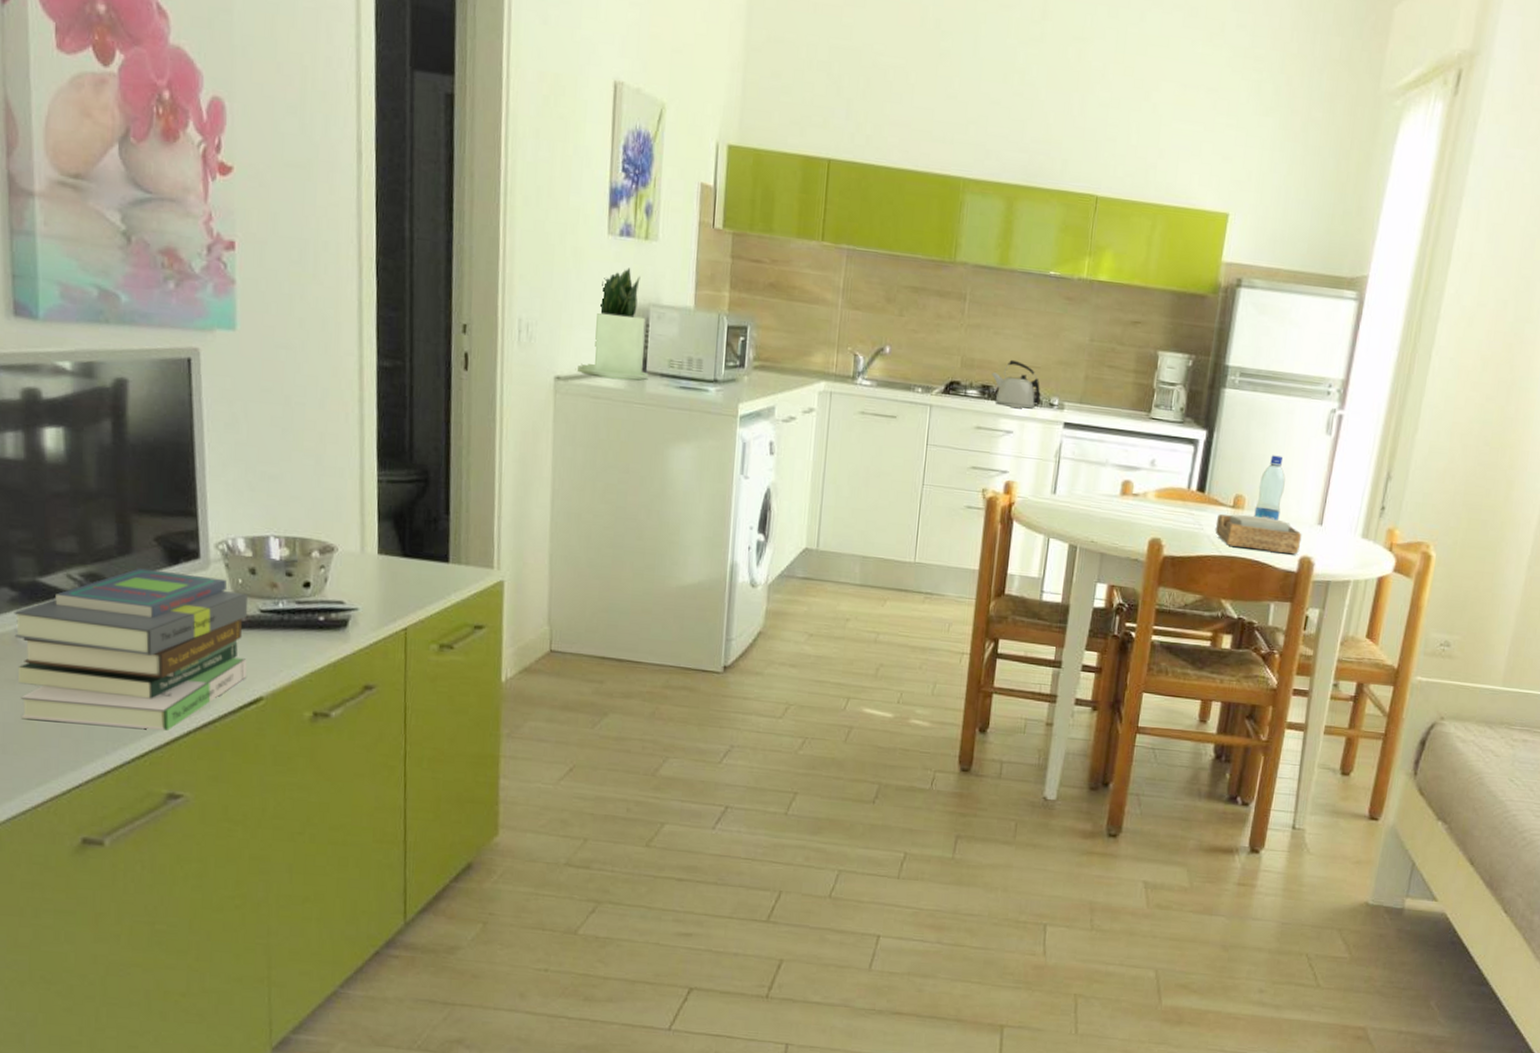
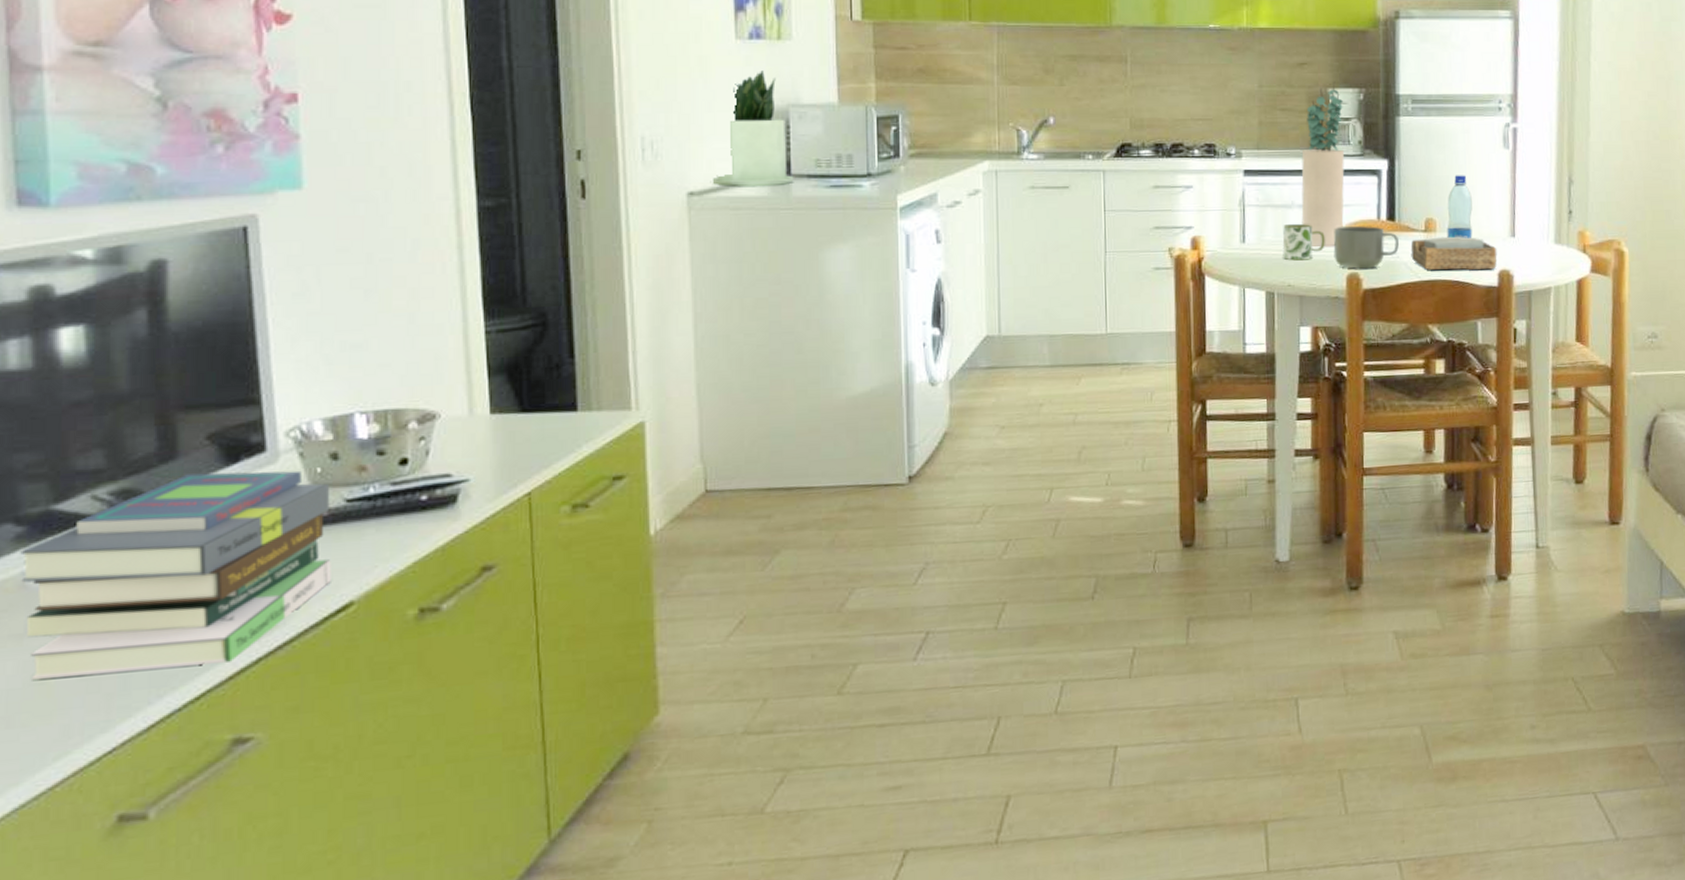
kettle: present [992,359,1041,409] -> none [1163,115,1216,163]
mug: none [1090,481,1134,520] -> present [1282,223,1325,261]
vase: none [1113,344,1171,510] -> present [1301,81,1345,247]
cup: none [1139,490,1205,536] -> present [1333,225,1399,269]

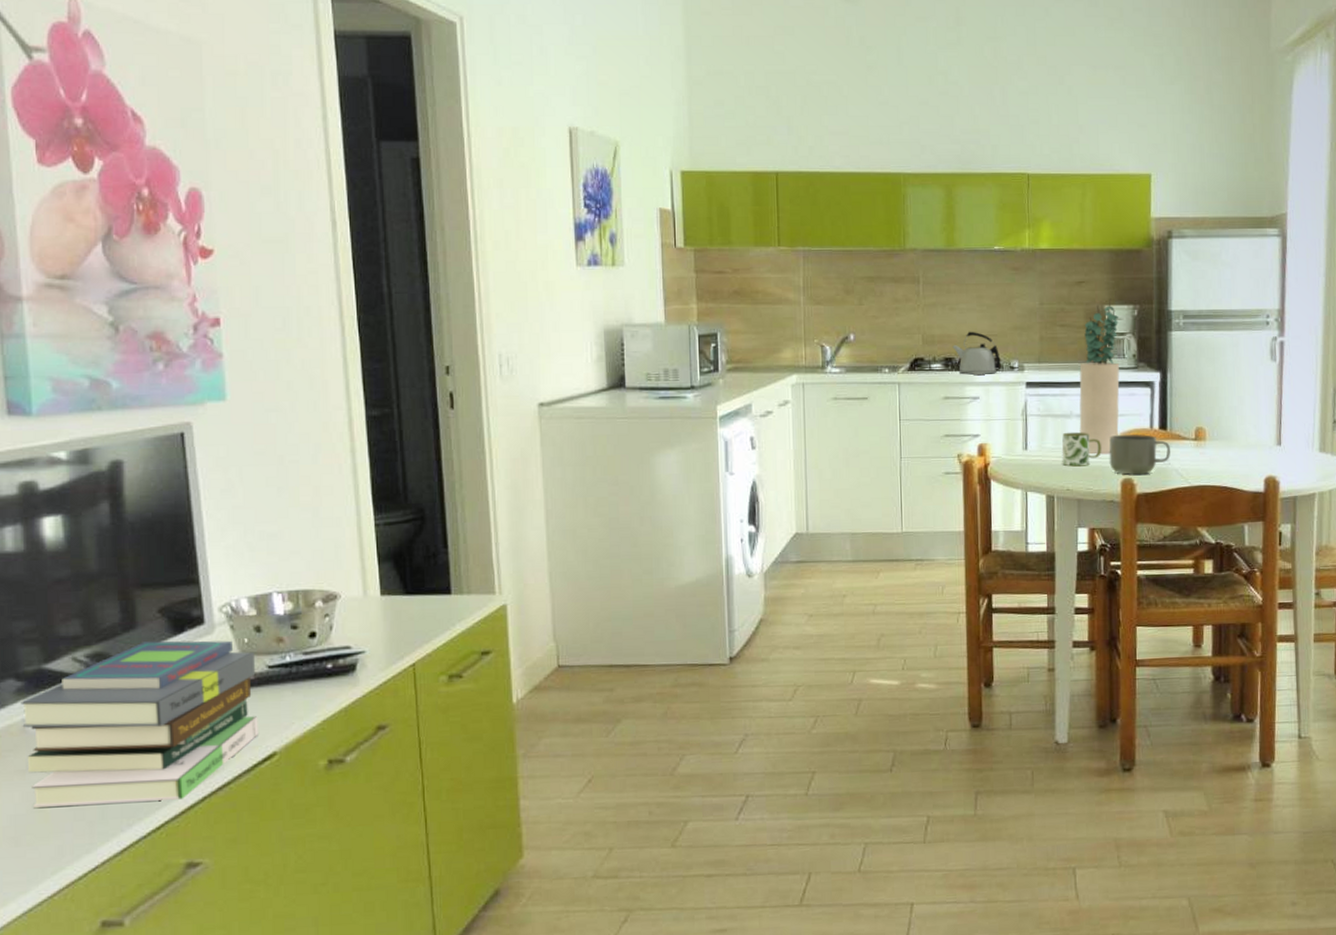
planter: present [710,71,794,188] -> none [557,294,628,399]
kettle: none [1163,115,1216,163] -> present [952,331,1001,376]
napkin holder: present [1410,236,1498,271] -> none [1181,444,1264,477]
bottle: present [1447,175,1473,239] -> none [1216,386,1240,447]

